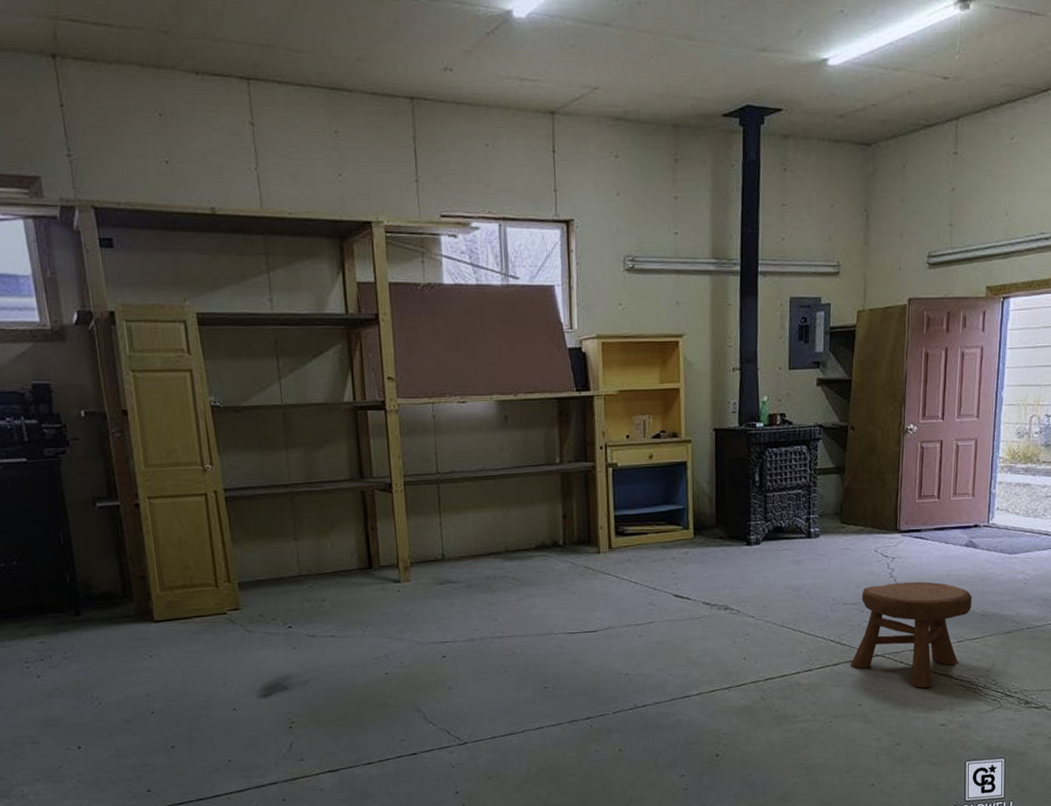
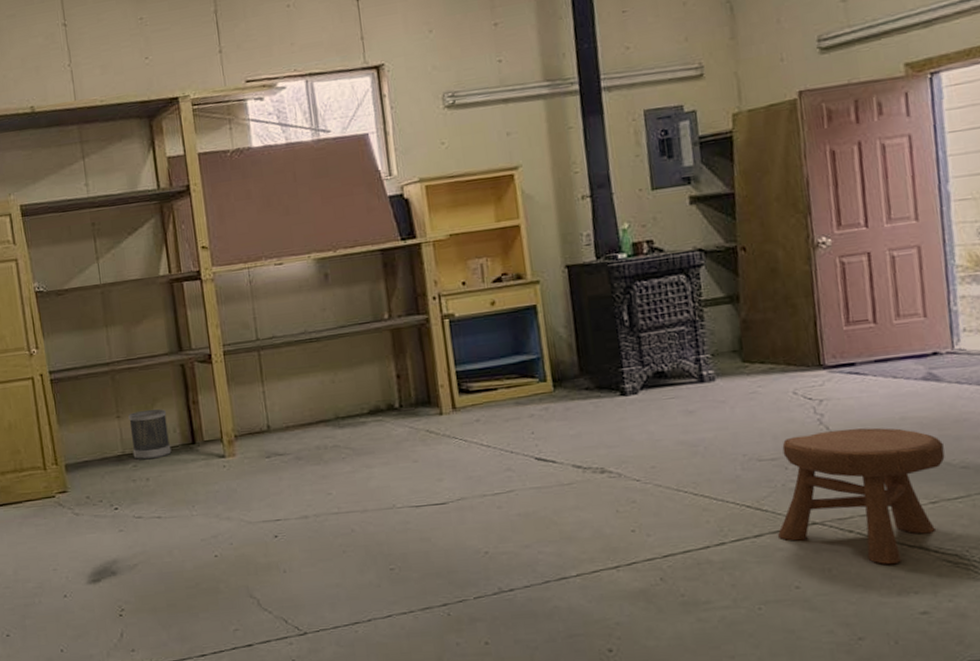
wastebasket: none [306,533,348,582] -> present [128,409,172,460]

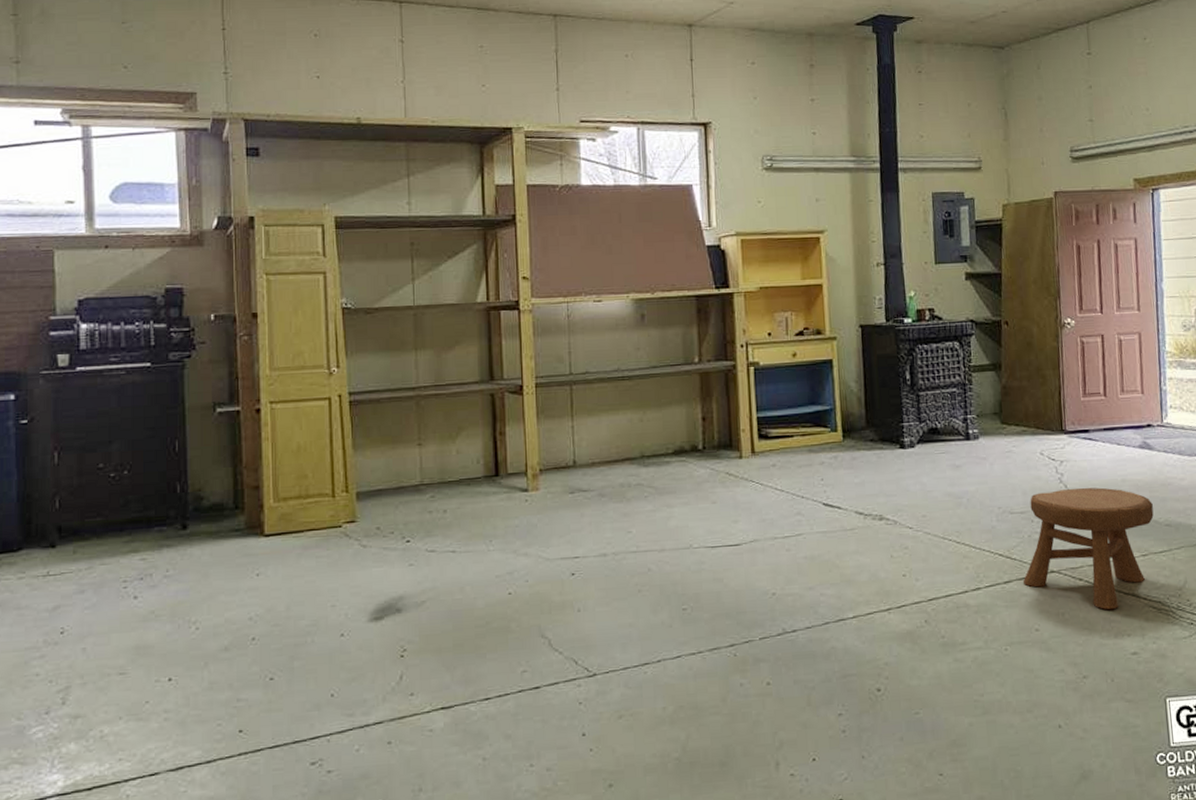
wastebasket: present [128,409,172,460] -> none [431,438,473,491]

